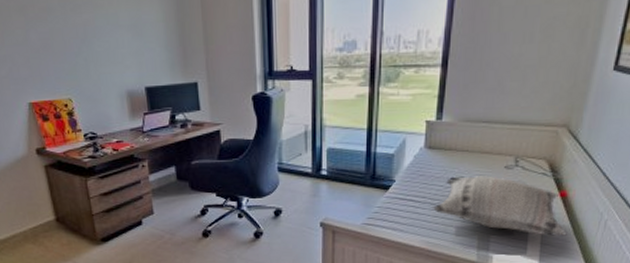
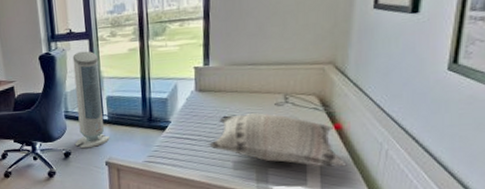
air purifier: none [287,93,327,207] -> present [72,51,110,149]

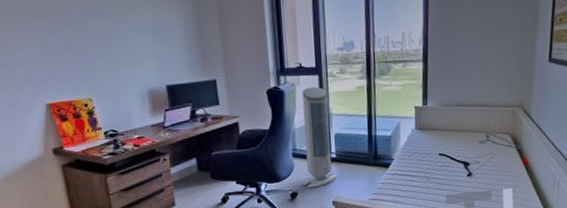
decorative pillow: present [209,113,347,167] -> none [427,150,532,198]

